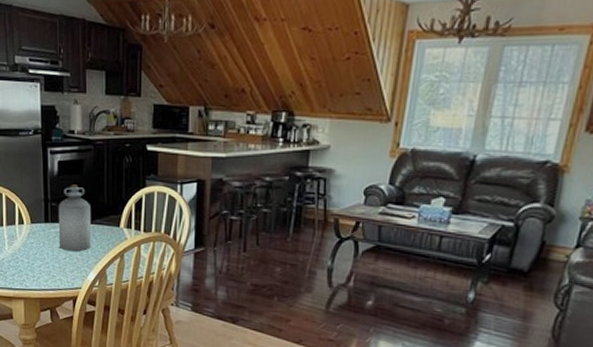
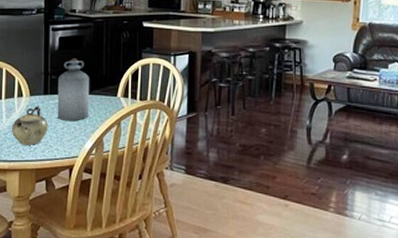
teapot: none [15,234,50,274] -> present [12,106,48,145]

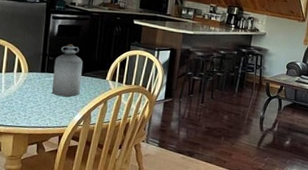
teapot: present [12,106,48,145] -> none [9,81,43,114]

